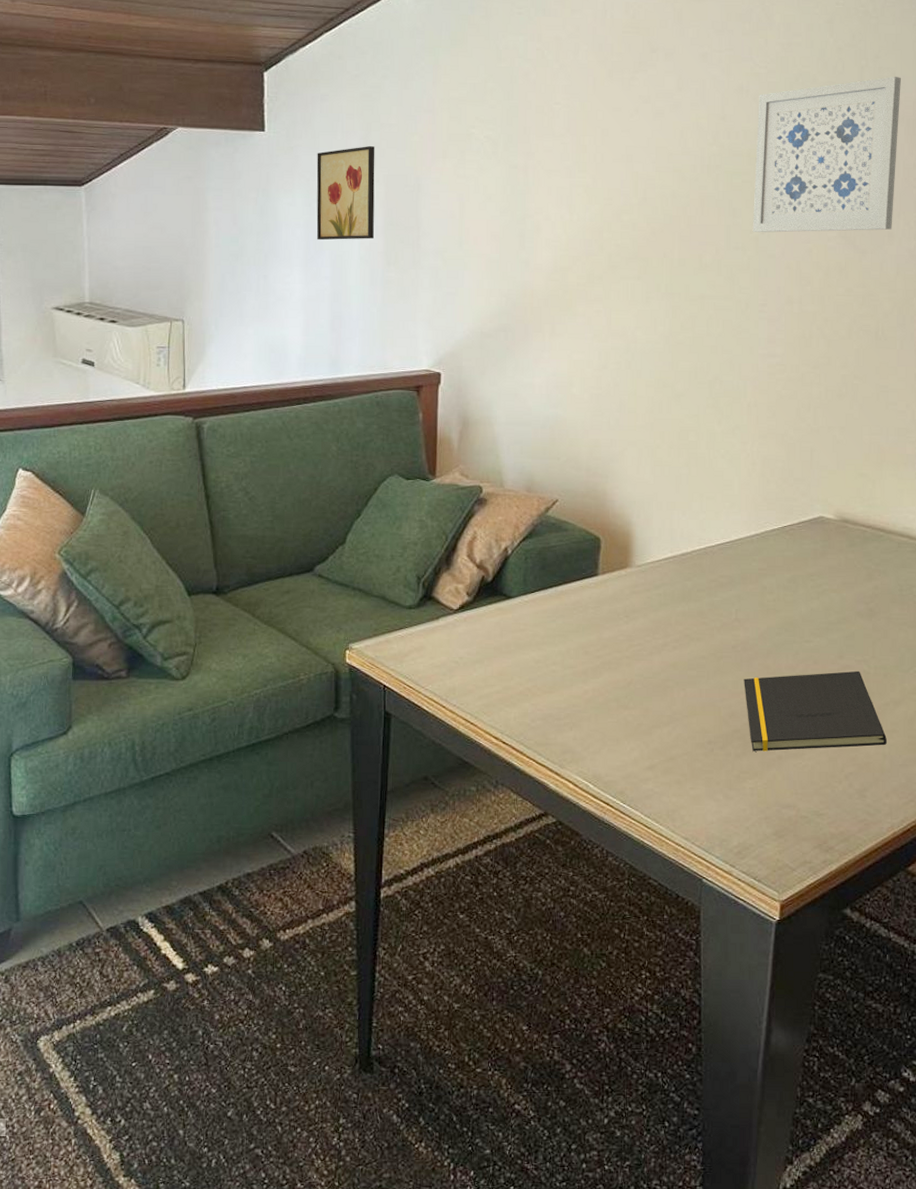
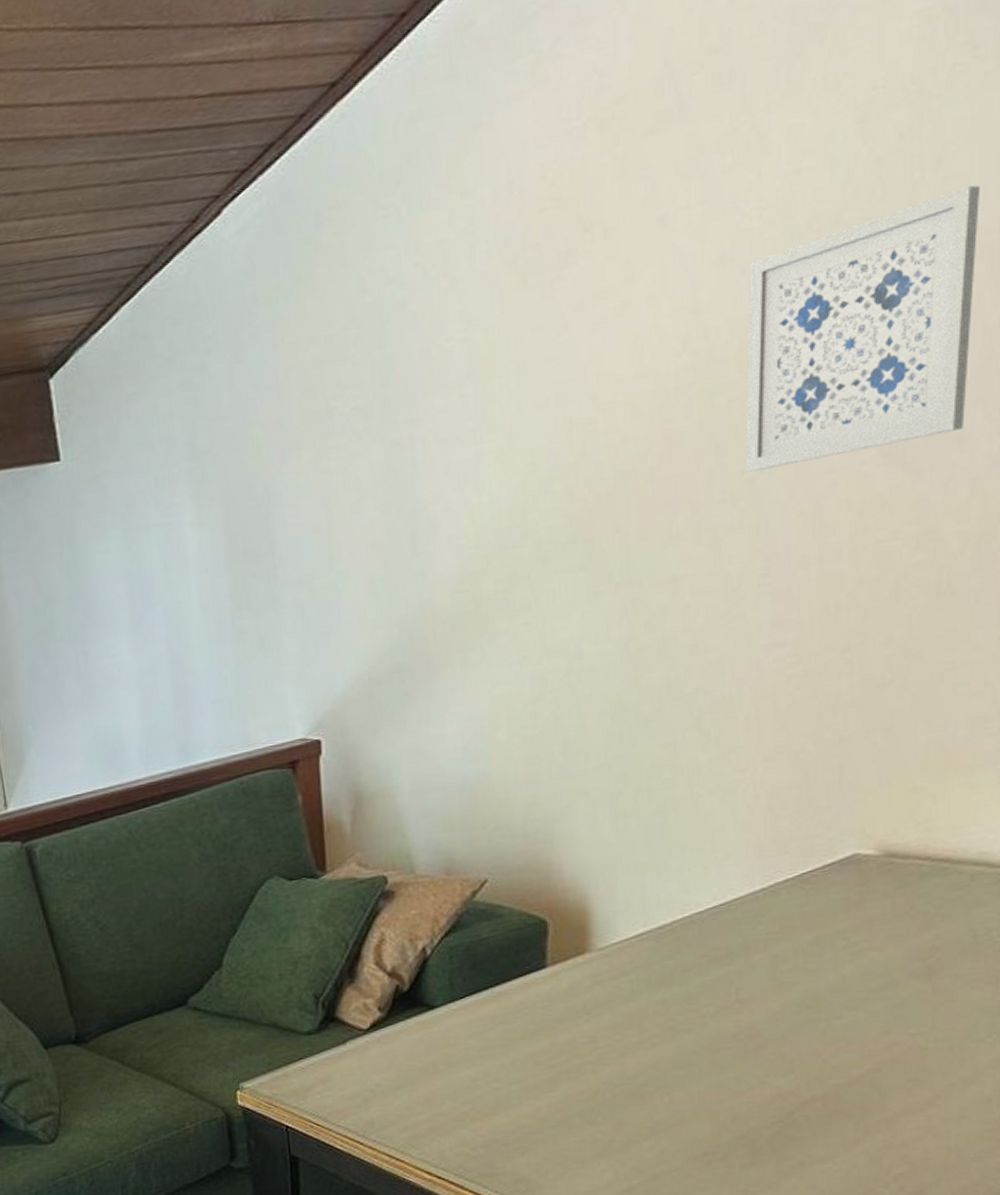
wall art: present [316,146,375,241] -> none [130,453,216,594]
notepad: present [744,670,887,752] -> none [750,1047,953,1160]

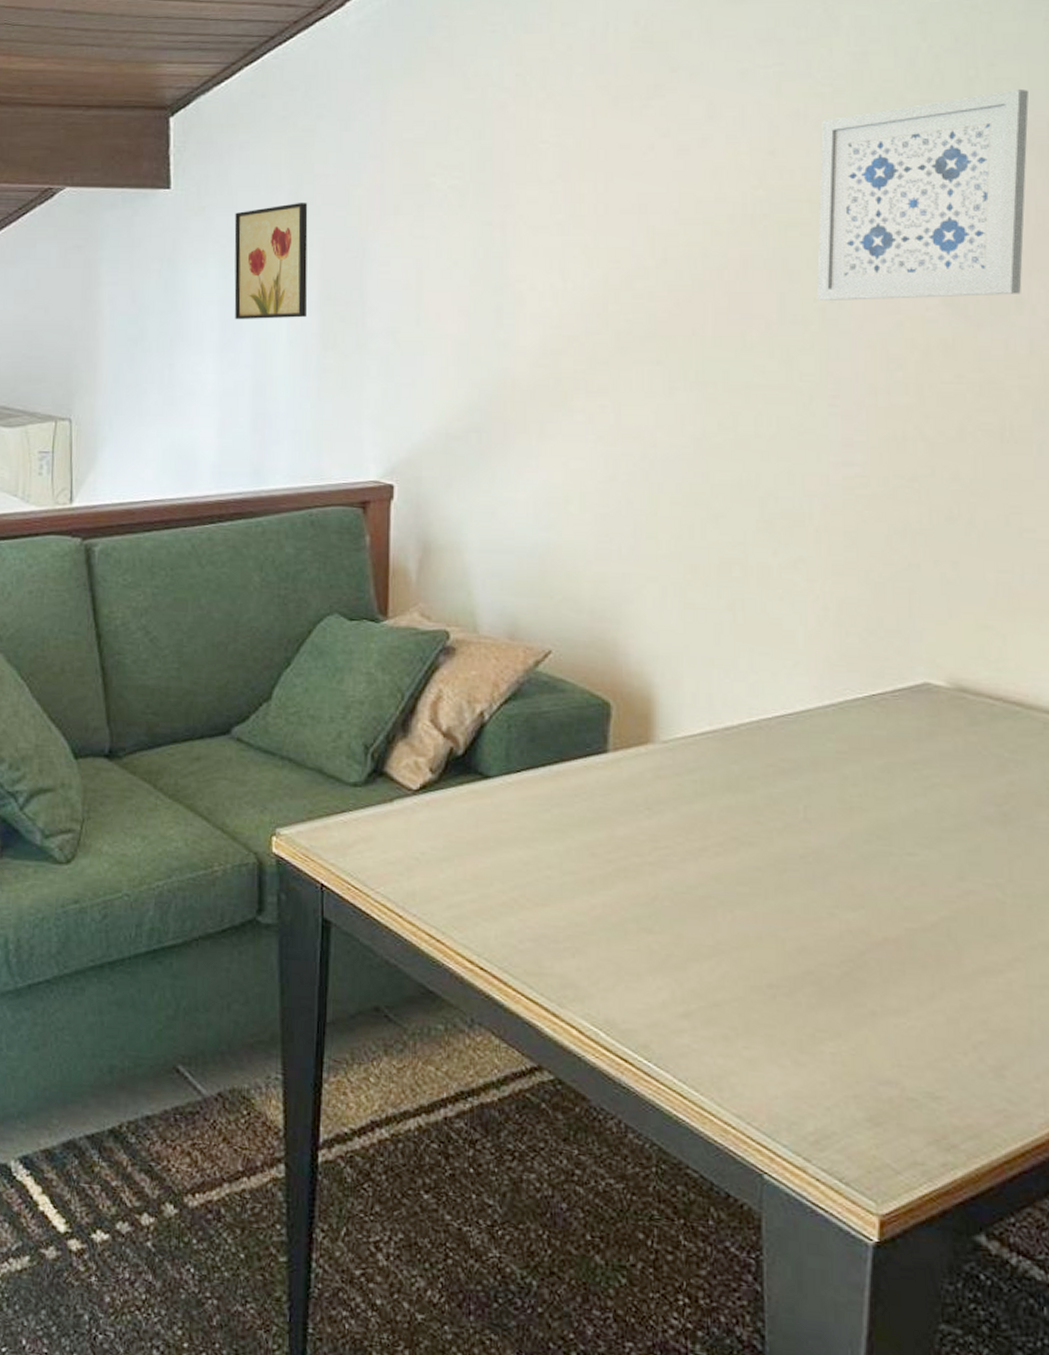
wall art: none [130,453,216,594] -> present [234,203,308,320]

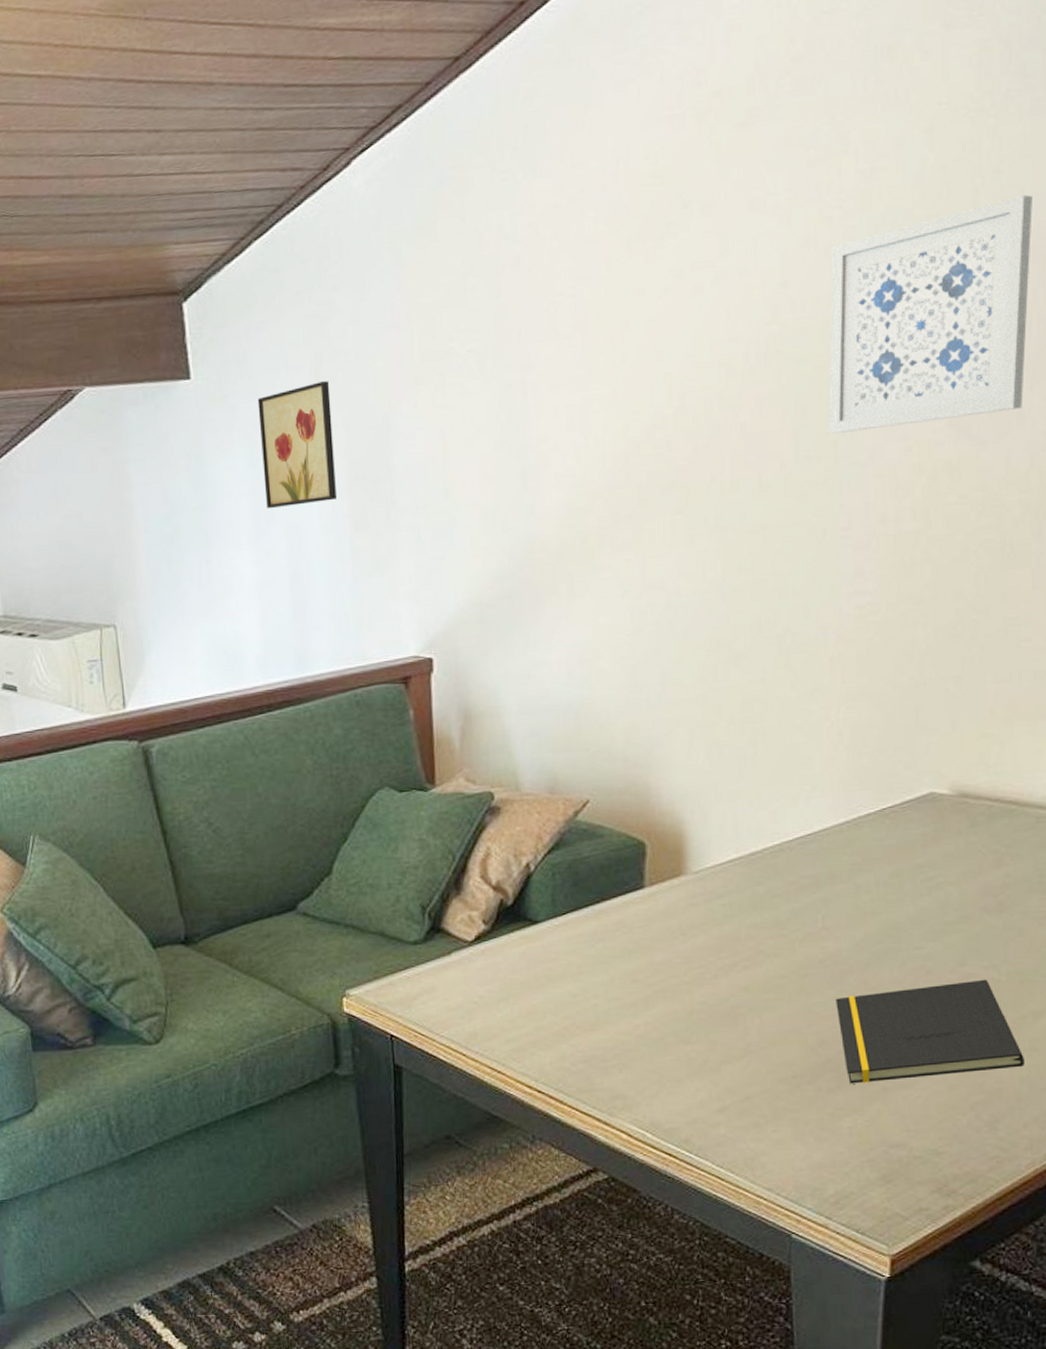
notepad: none [818,898,1035,1007] -> present [836,979,1024,1084]

